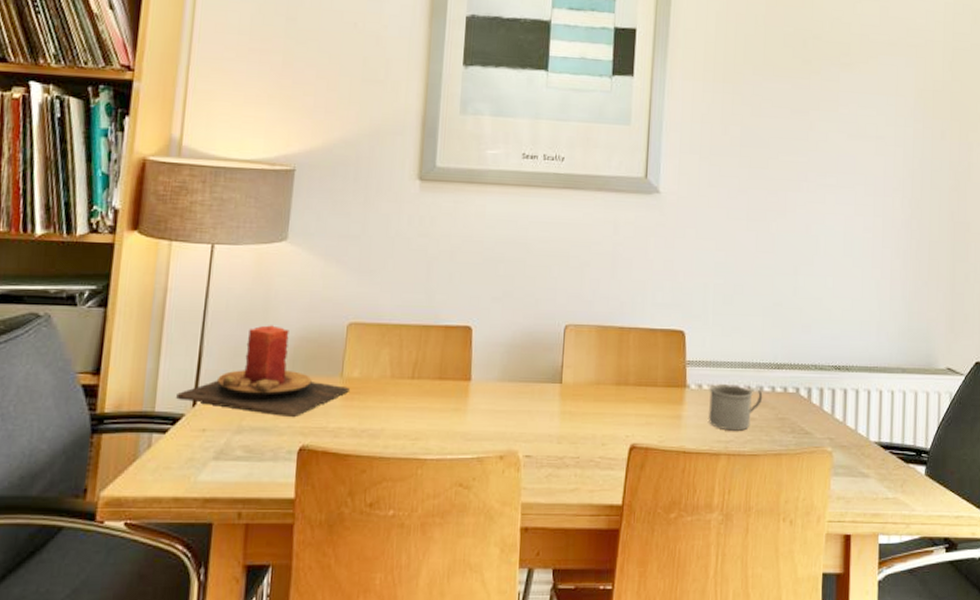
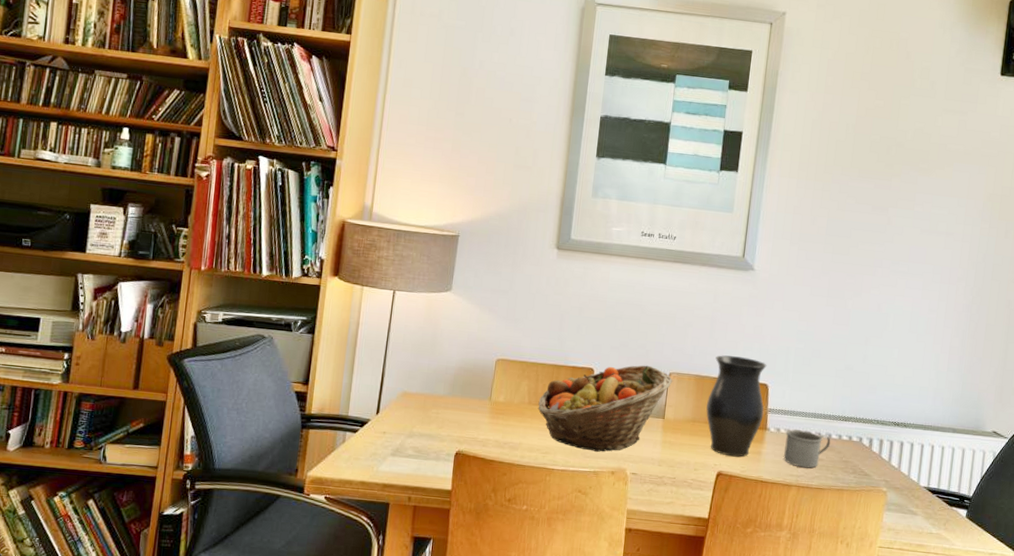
candle: present [175,325,351,418] -> none [363,356,497,429]
fruit basket: none [403,318,570,433] -> present [538,365,673,453]
vase: none [612,299,682,424] -> present [706,355,767,457]

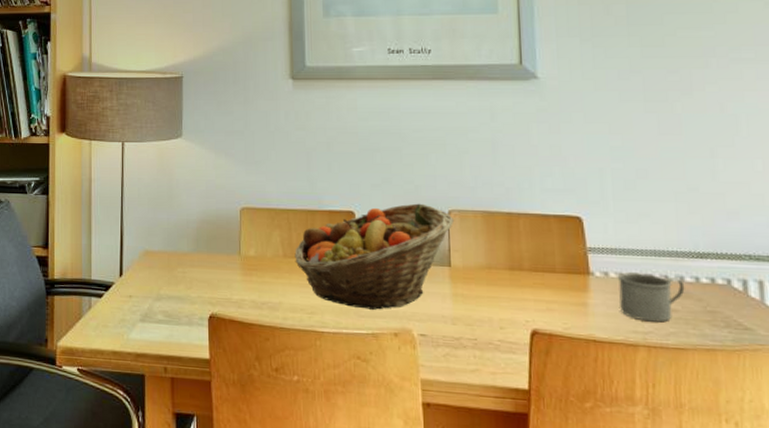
vase: present [706,355,767,457] -> none [503,185,582,311]

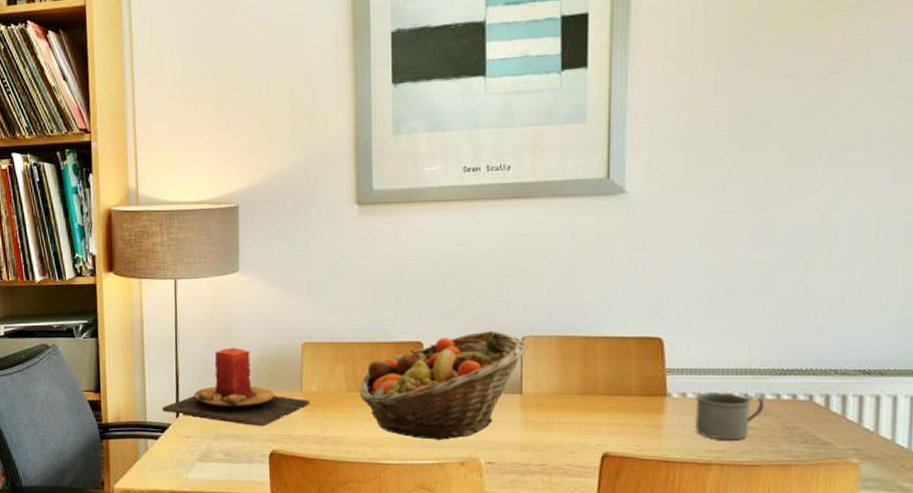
candle: none [106,209,249,289] -> present [161,347,311,427]

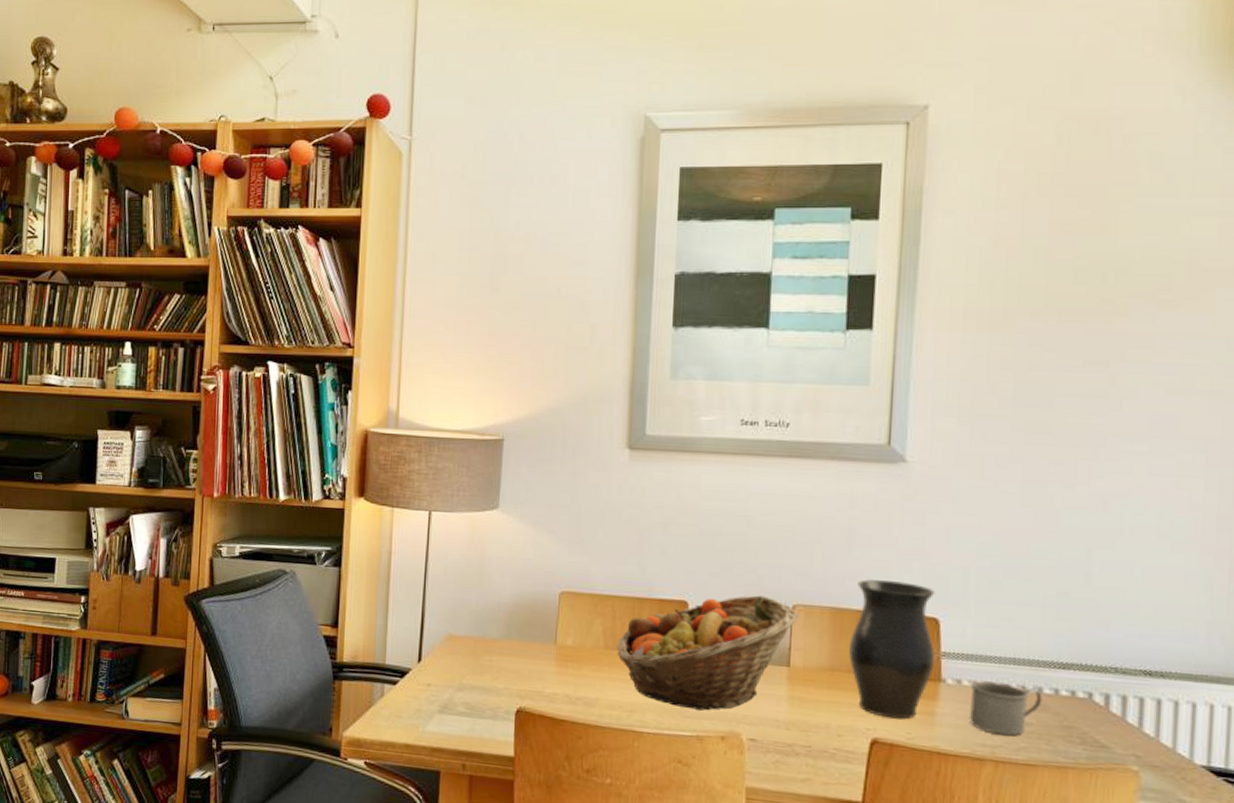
candle: present [161,347,311,427] -> none [402,590,565,681]
vase: none [578,307,660,433] -> present [849,579,935,719]

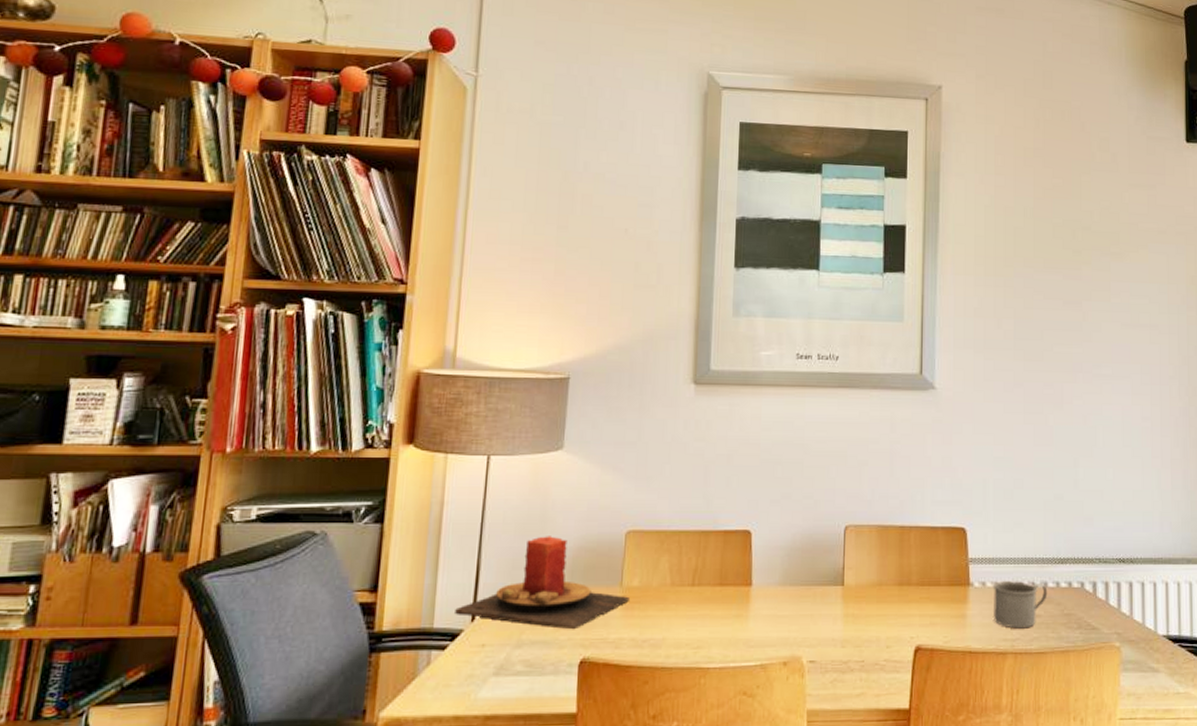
candle: none [402,590,565,681] -> present [453,536,631,630]
fruit basket: present [617,595,799,712] -> none [683,519,851,640]
vase: present [849,579,935,719] -> none [894,497,964,625]

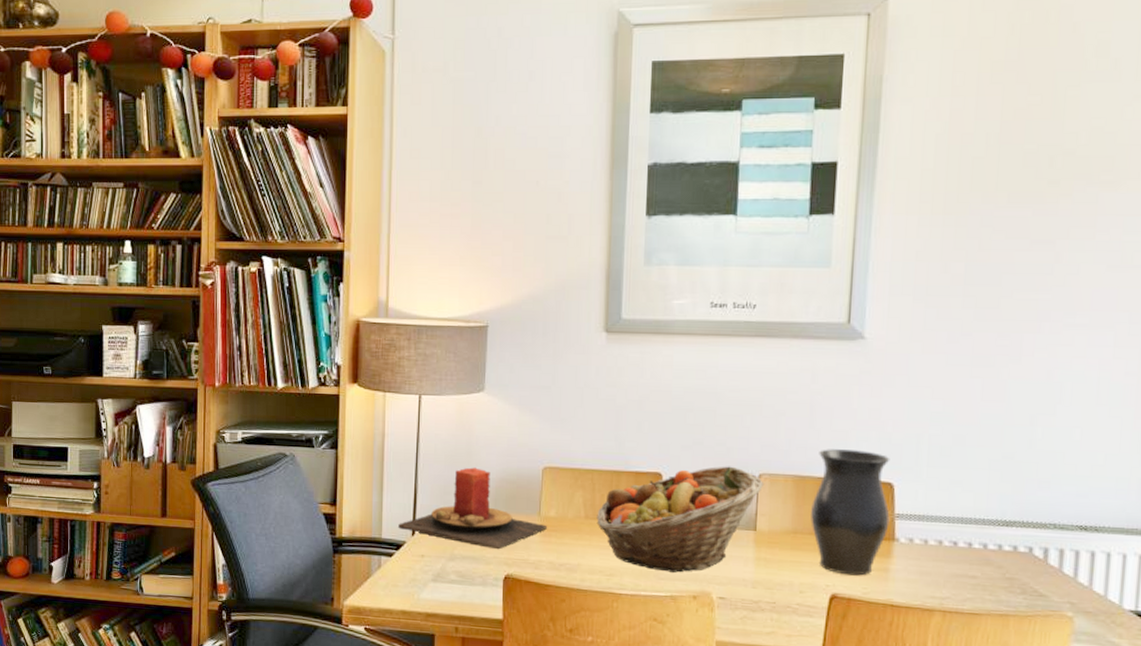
fruit basket: none [683,519,851,640] -> present [596,466,765,574]
vase: none [894,497,964,625] -> present [811,449,890,576]
mug: present [993,581,1048,629] -> none [921,539,987,588]

